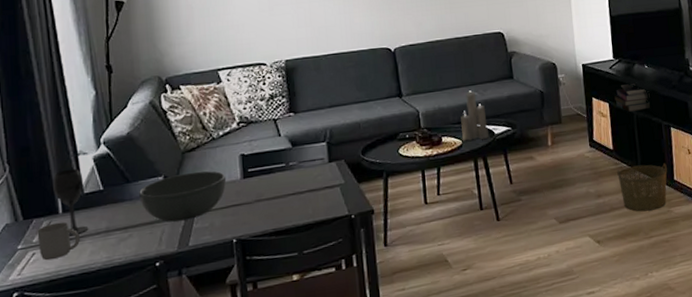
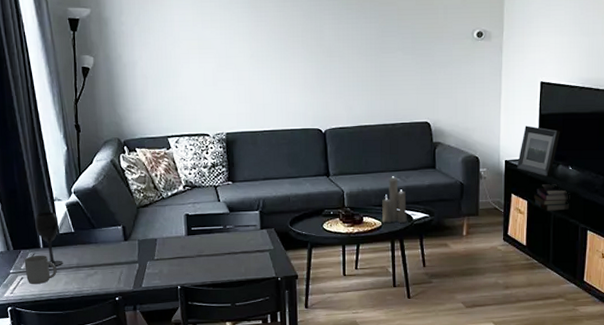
bowl: present [139,171,227,222] -> none [102,225,173,265]
picture frame: none [594,28,632,78] -> present [516,125,560,177]
basket: present [617,163,667,212] -> none [527,263,578,307]

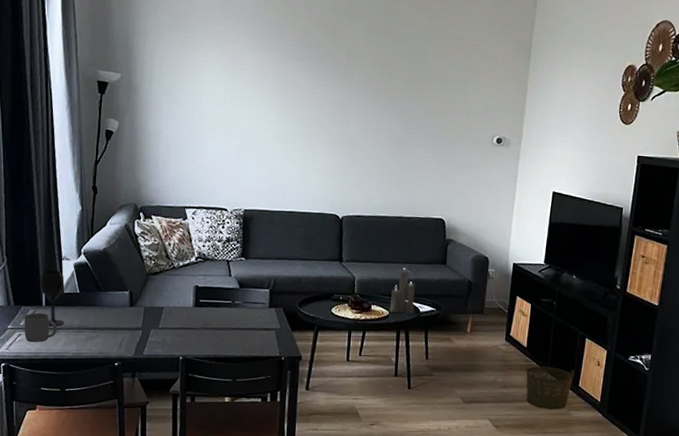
picture frame: present [516,125,560,177] -> none [523,232,567,284]
basket: none [527,263,578,307] -> present [526,366,574,410]
books: present [534,184,570,211] -> none [538,290,572,317]

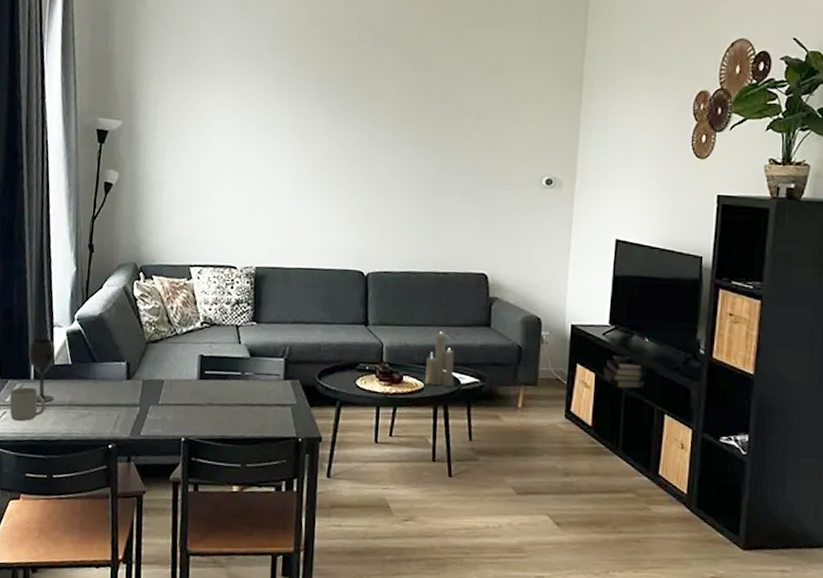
basket: present [526,366,574,410] -> none [592,449,652,504]
books: none [538,290,572,317] -> present [603,356,646,389]

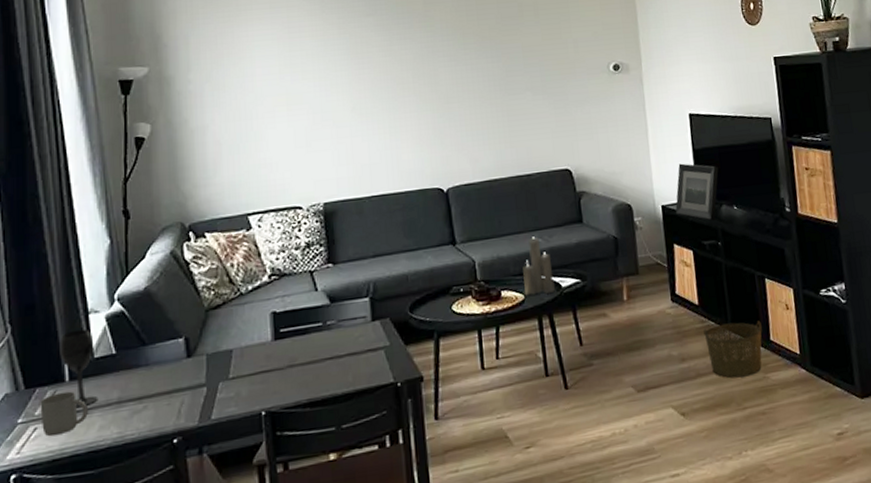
picture frame: none [584,287,636,349] -> present [675,163,719,221]
basket: none [592,449,652,504] -> present [703,320,762,378]
books: present [603,356,646,389] -> none [699,228,741,261]

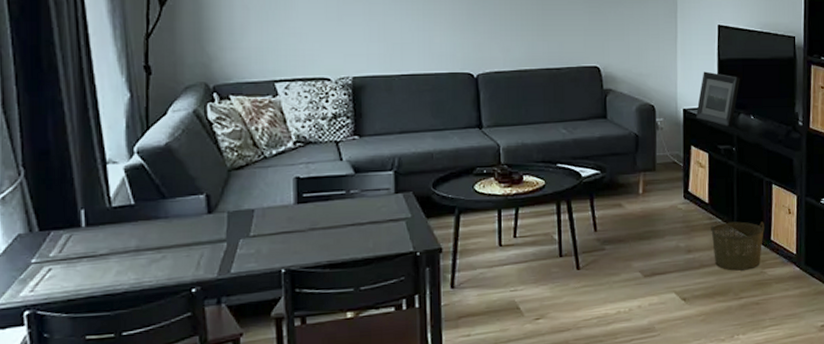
mug: present [40,391,89,436] -> none [55,236,106,277]
wine glass: present [60,329,98,408] -> none [76,178,116,253]
candle: present [523,236,556,296] -> none [545,127,576,182]

